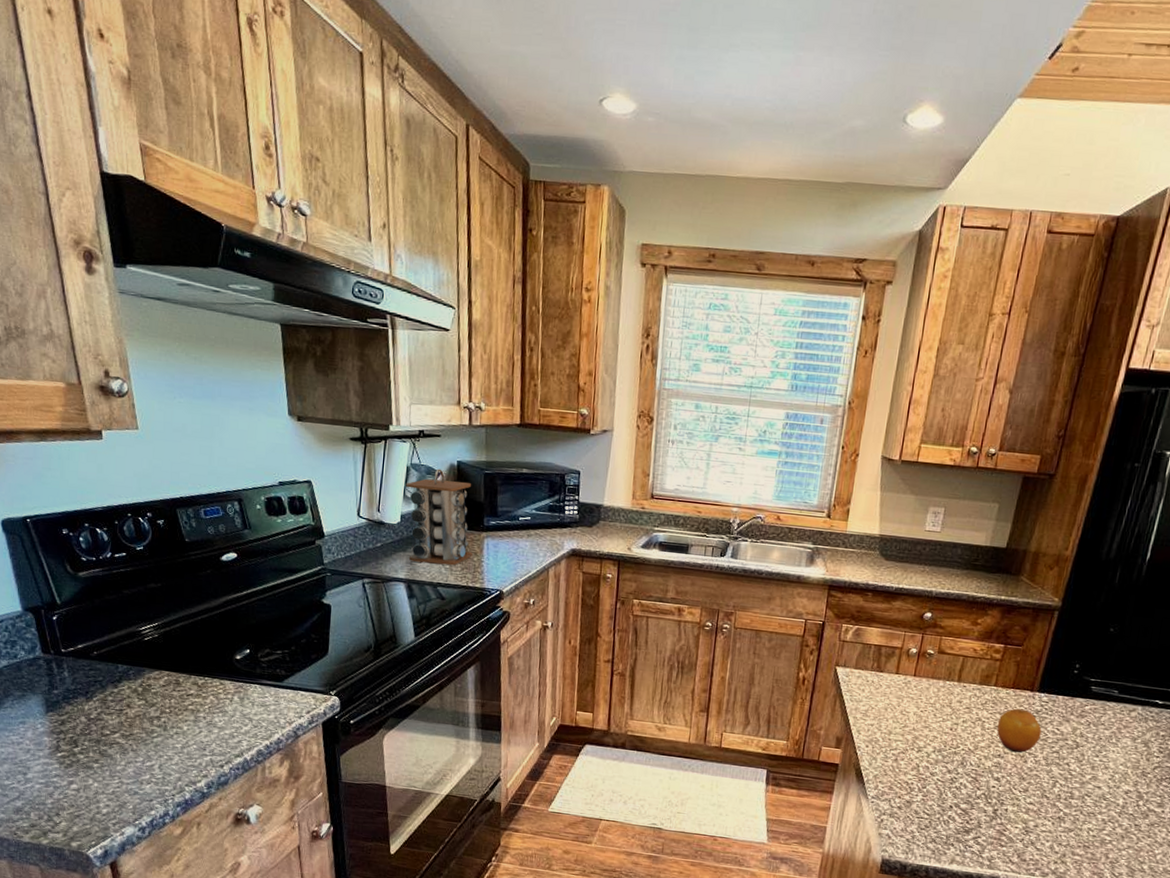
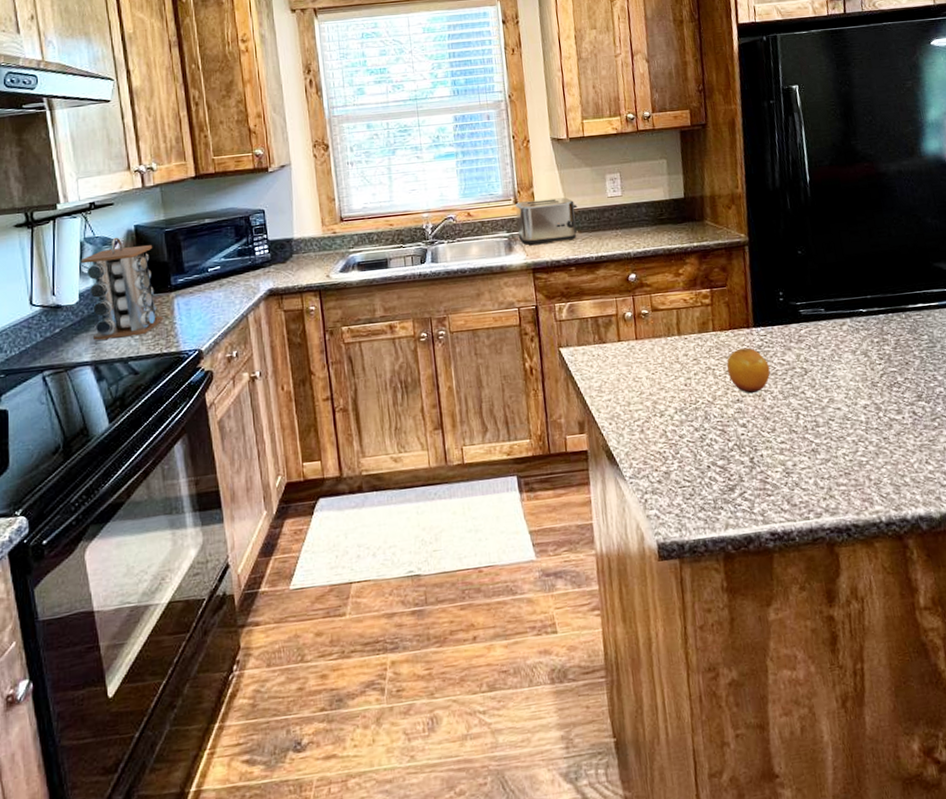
toaster: none [822,516,891,566] -> present [515,197,577,246]

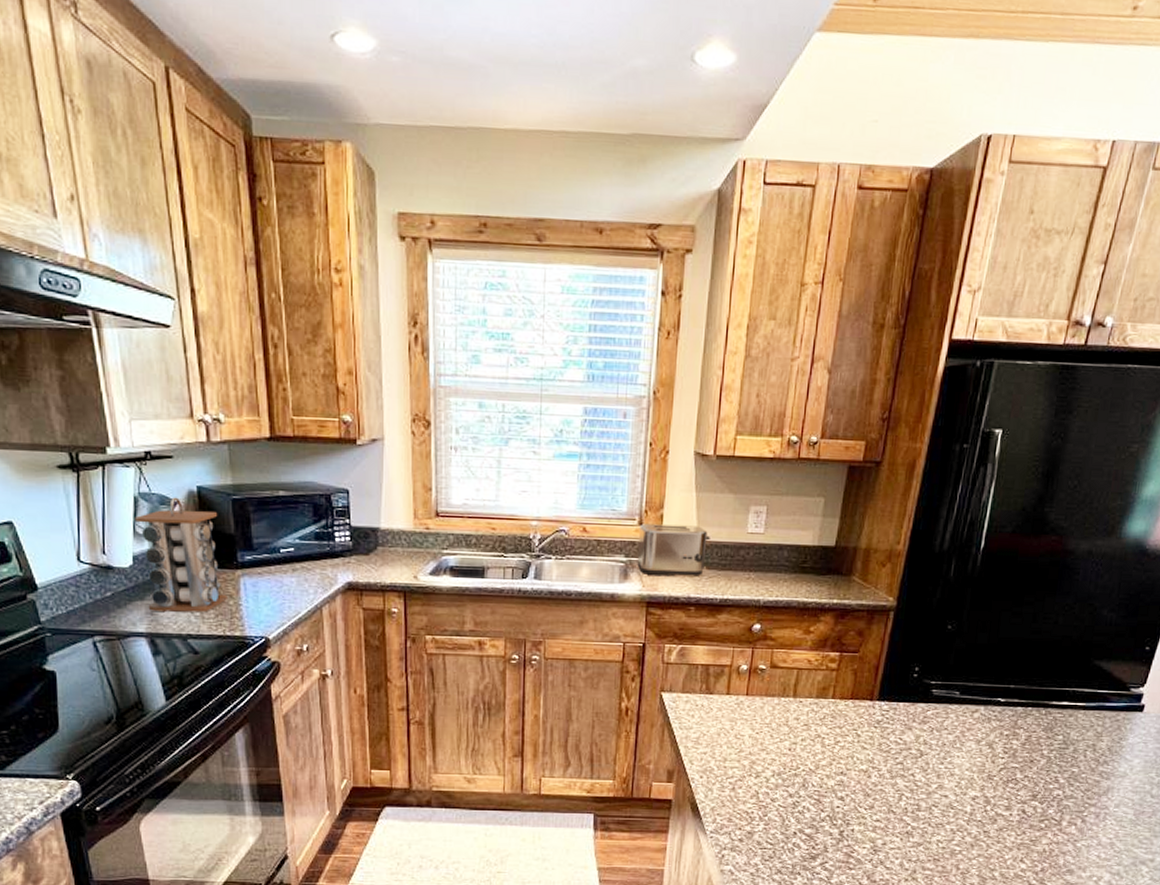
fruit: present [726,347,770,393] -> none [837,720,884,767]

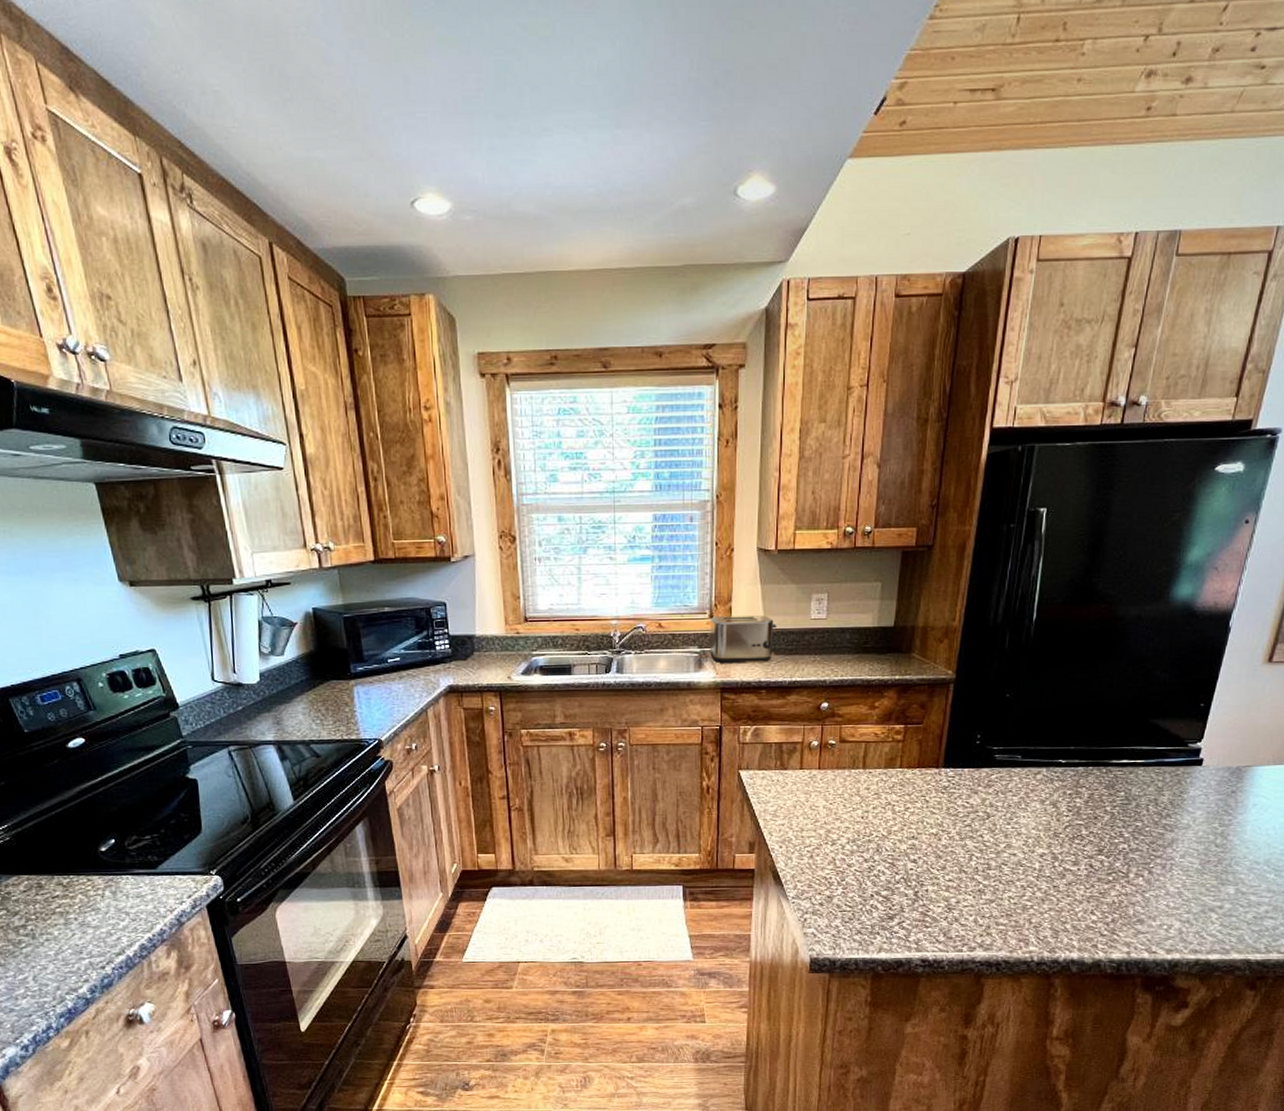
spice rack: present [134,497,227,613] -> none [259,619,343,722]

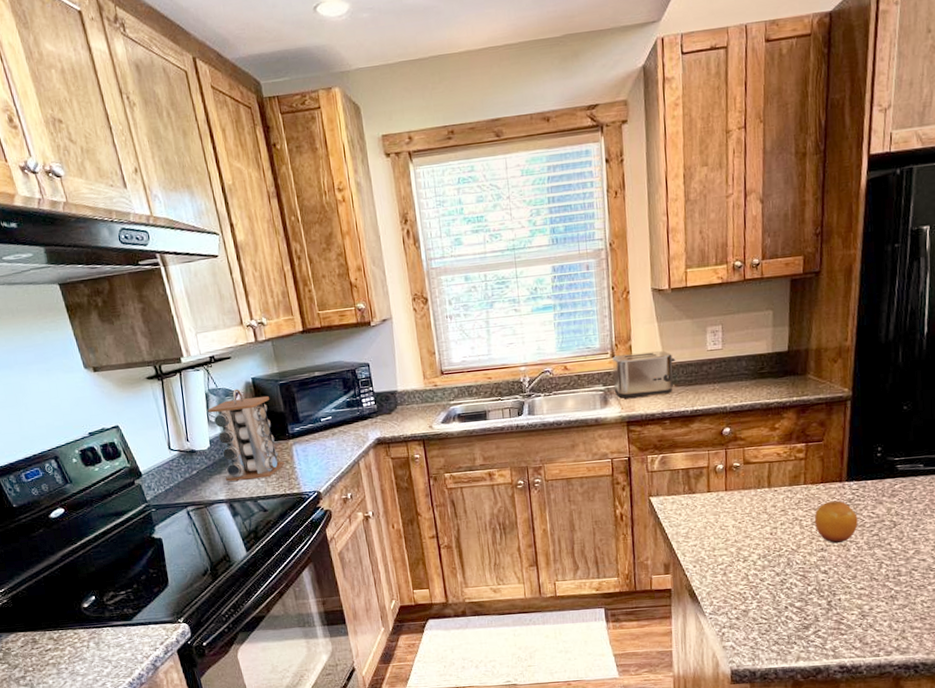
spice rack: none [259,619,343,722] -> present [207,389,284,482]
fruit: none [907,787,952,831] -> present [814,500,858,543]

